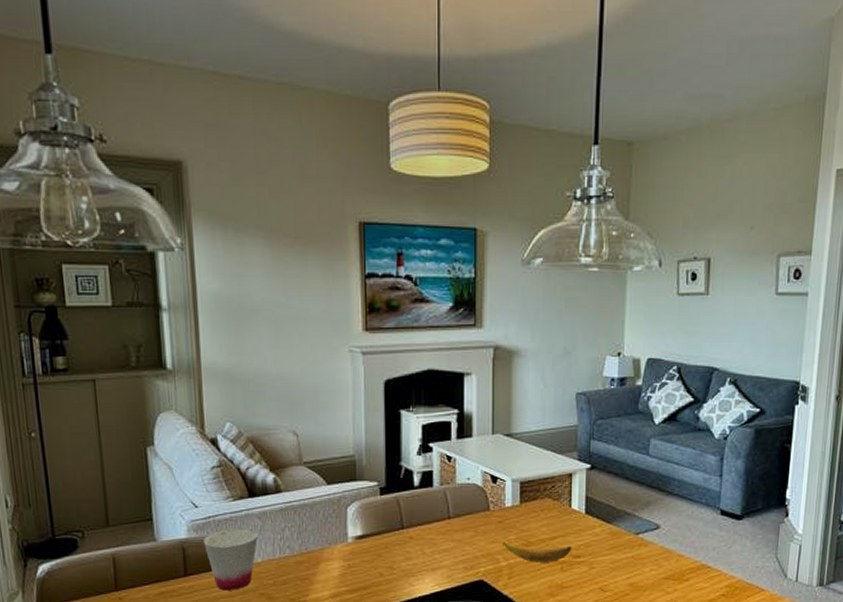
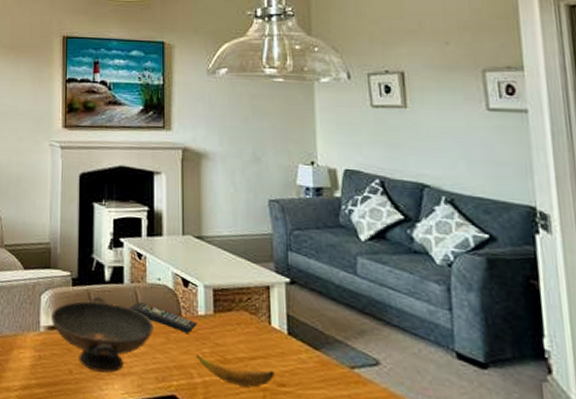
decorative bowl: none [359,502,463,570] -> present [51,296,154,373]
remote control: none [438,502,504,524] -> present [129,302,197,333]

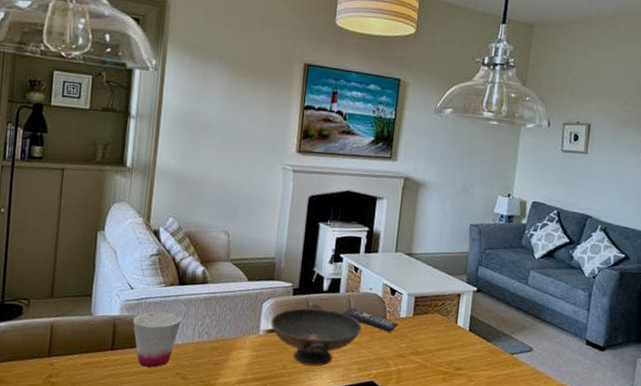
banana: present [196,354,274,387] -> none [394,348,454,372]

